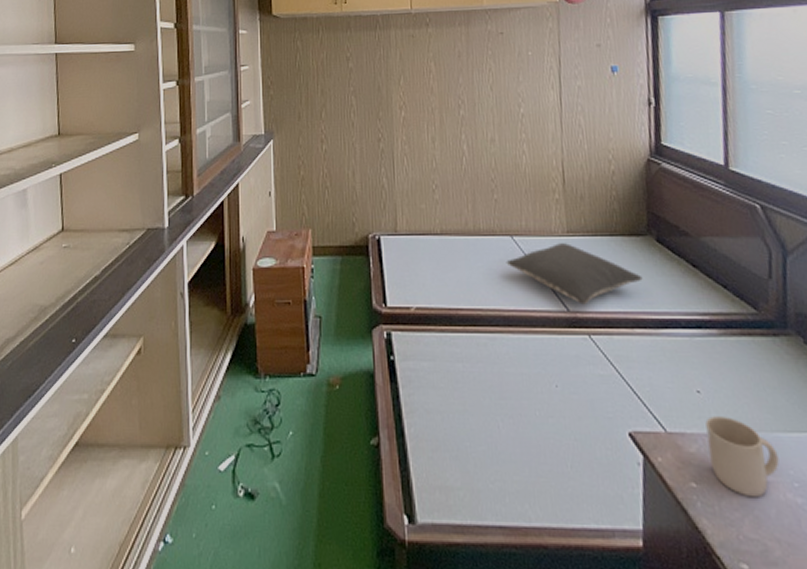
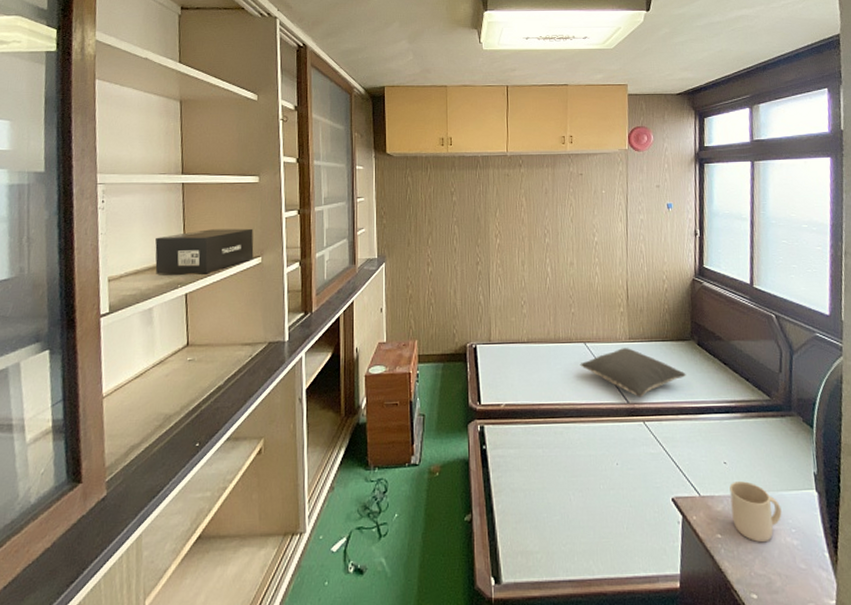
box: none [29,102,130,153] -> present [155,228,254,275]

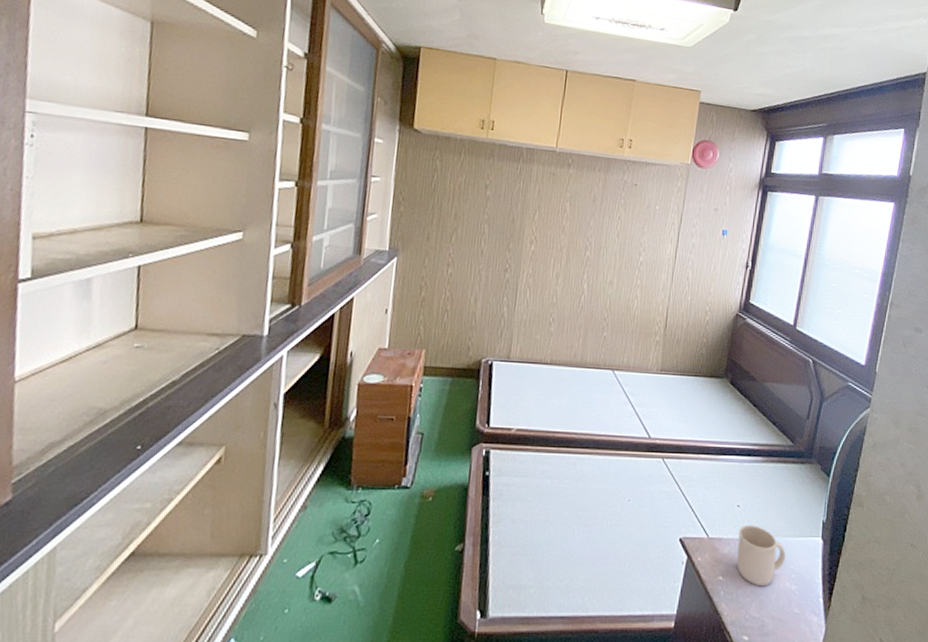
box: present [155,228,254,275] -> none [99,189,236,245]
pillow: present [580,348,686,397] -> none [604,379,714,433]

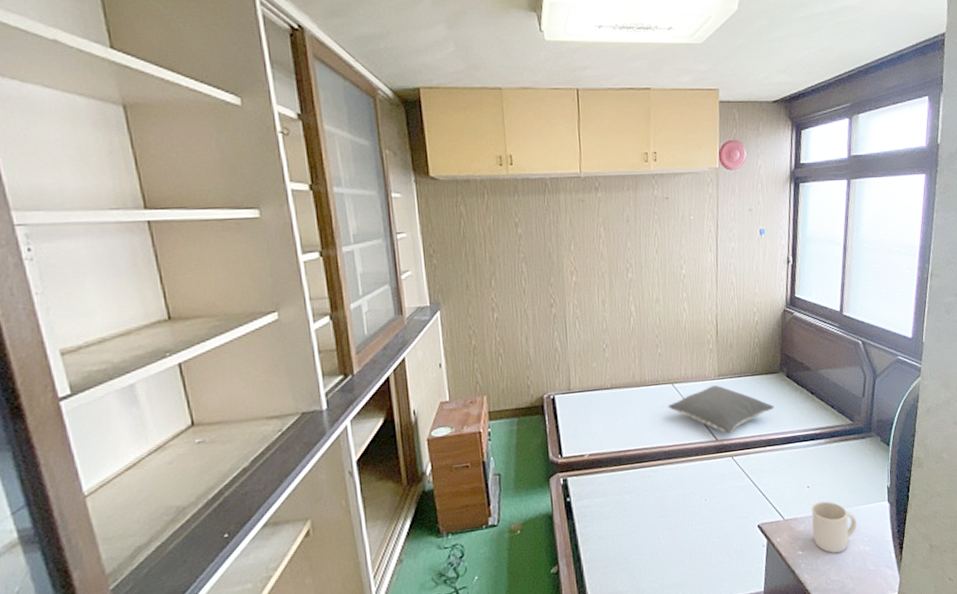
pillow: none [604,379,714,433] -> present [667,385,774,434]

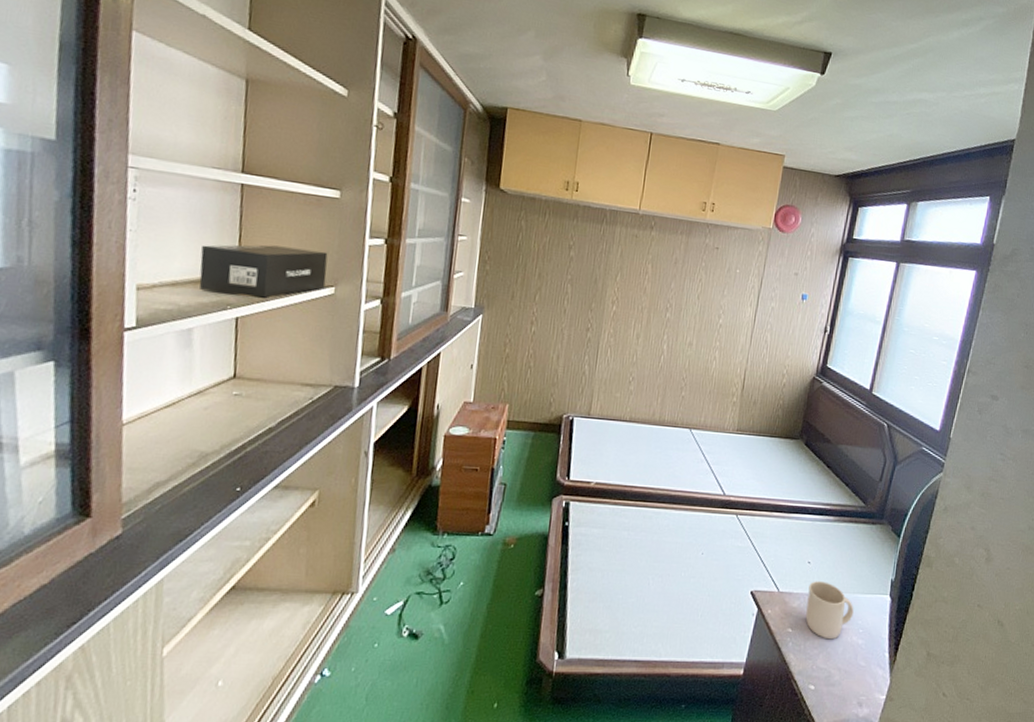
box: none [122,277,267,342] -> present [199,244,328,298]
pillow: present [667,385,774,434] -> none [681,439,788,491]

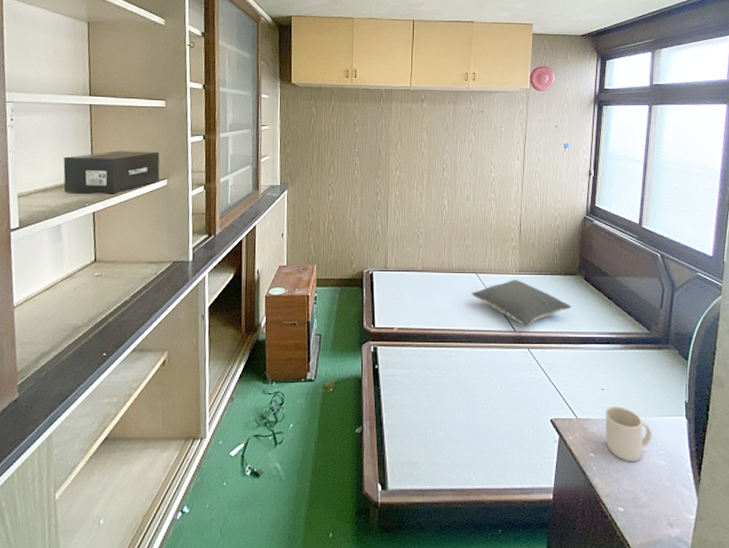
pillow: none [681,439,788,491] -> present [471,280,572,326]

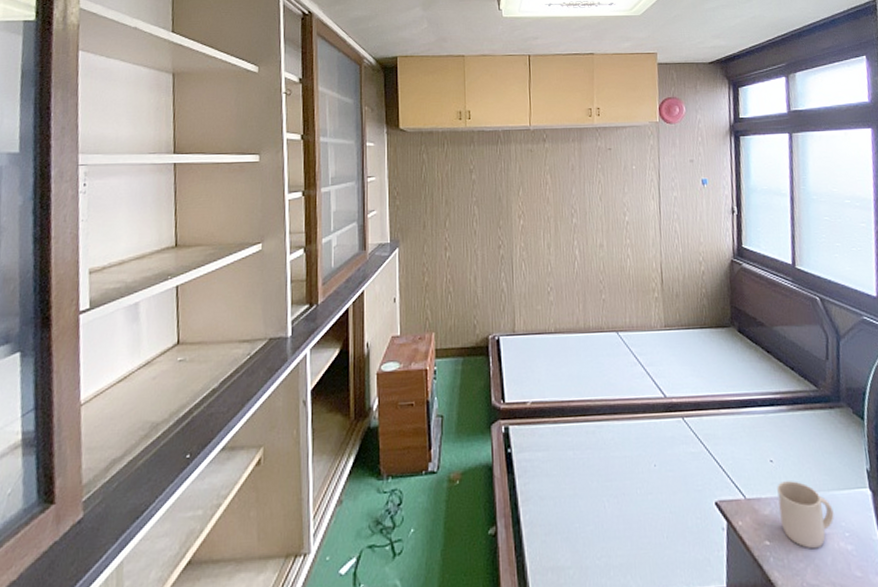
box: present [63,151,160,194] -> none [142,212,254,265]
pillow: present [471,280,572,326] -> none [612,336,727,391]

